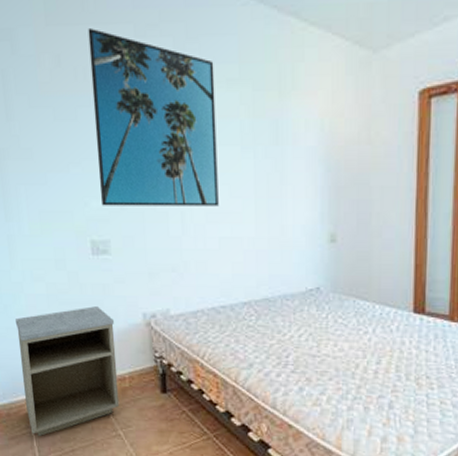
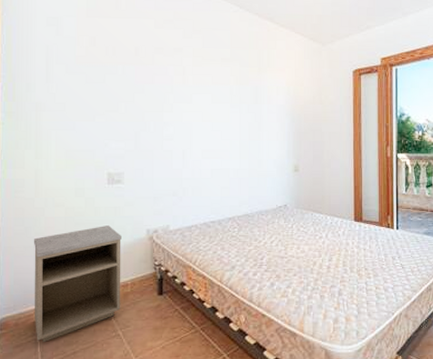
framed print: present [88,29,219,206] -> none [118,21,213,146]

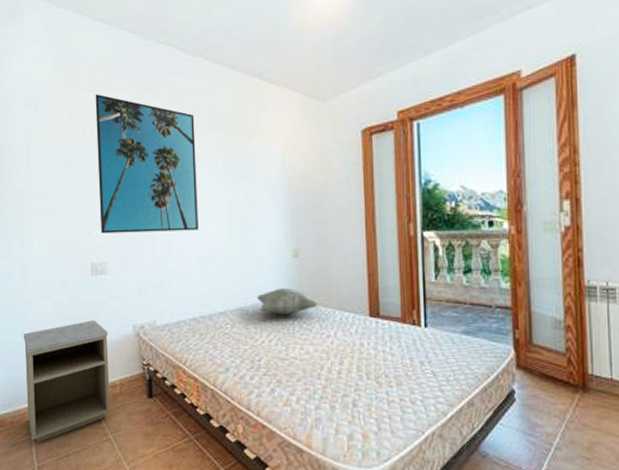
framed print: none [118,21,213,146] -> present [95,94,199,234]
decorative pillow: none [261,197,313,220] -> present [256,287,318,315]

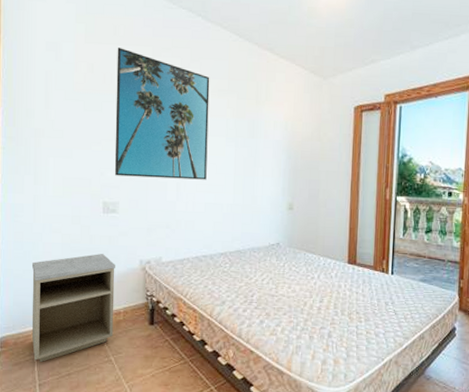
decorative pillow: present [256,287,318,315] -> none [253,235,306,258]

